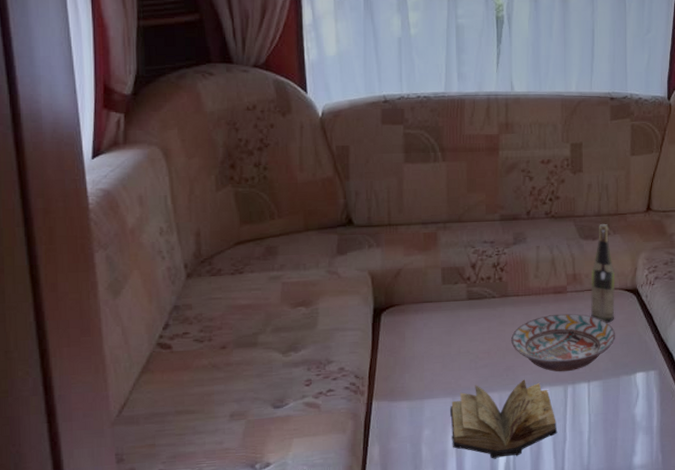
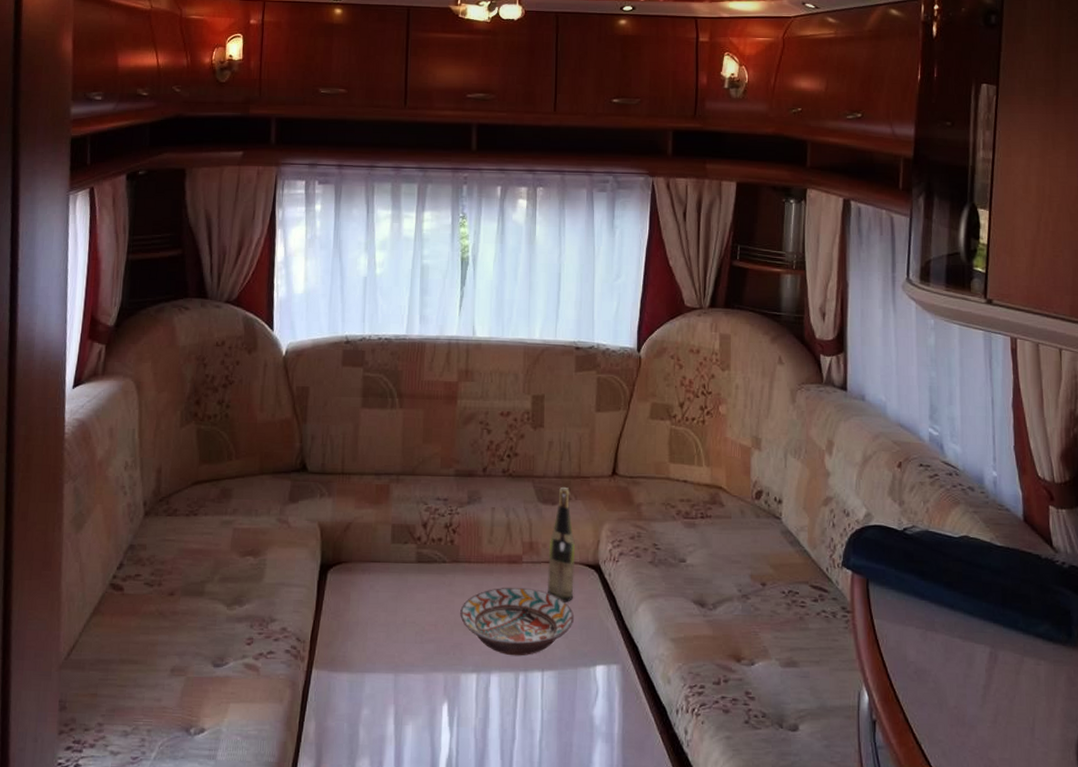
book: present [450,379,558,459] -> none [391,660,506,752]

